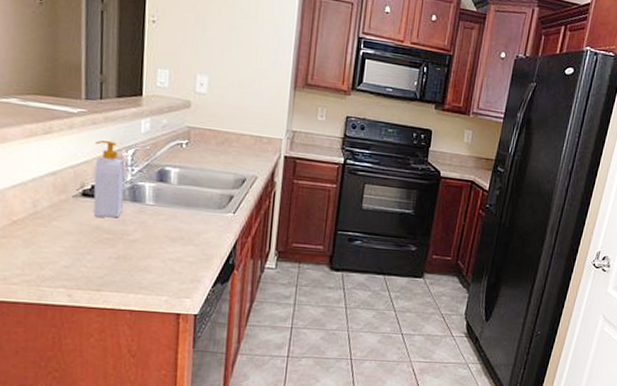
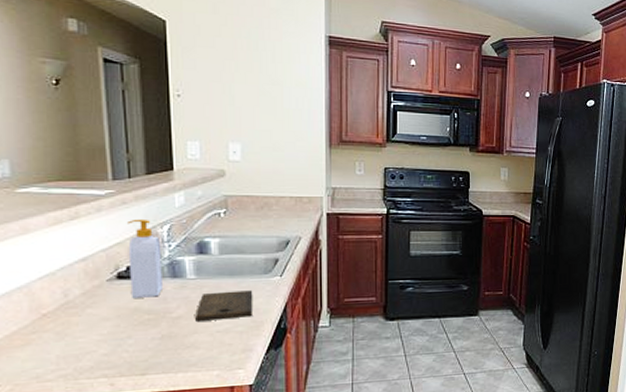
cutting board: none [150,220,206,249] -> present [195,290,253,321]

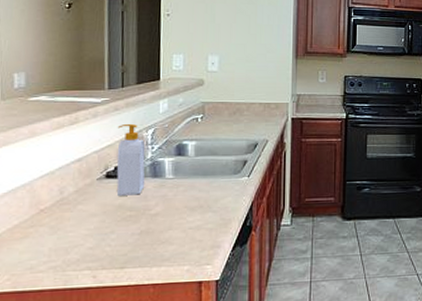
cutting board: present [195,290,253,321] -> none [171,190,223,218]

